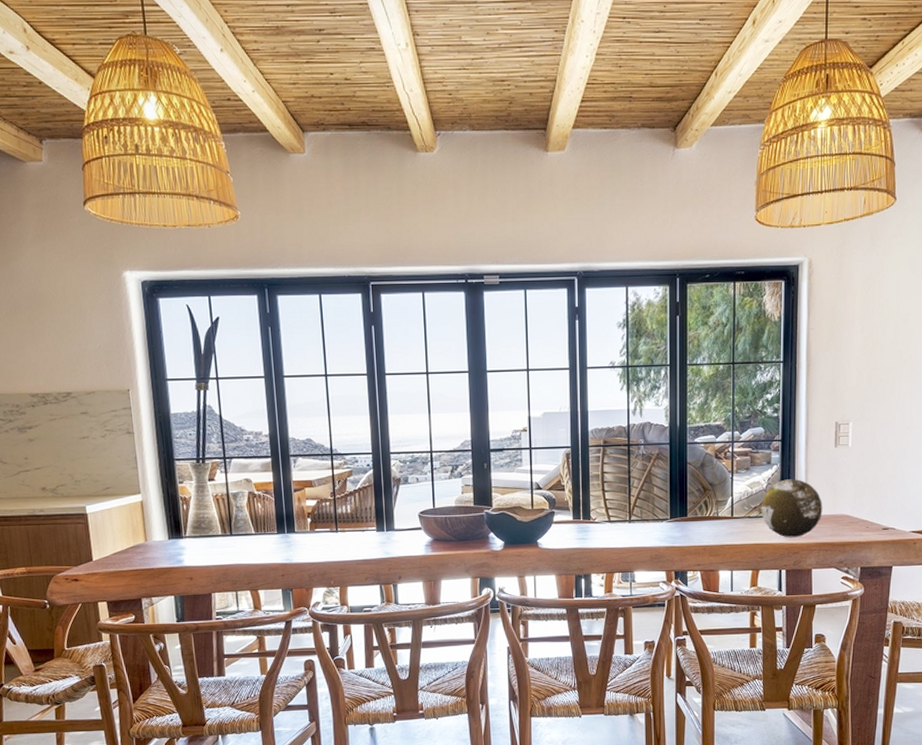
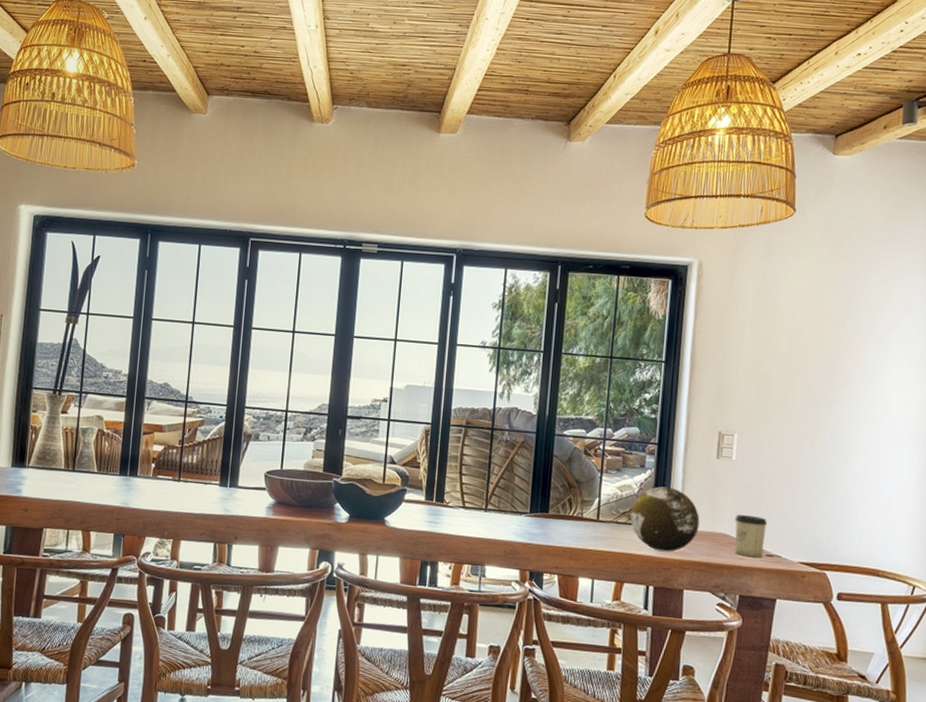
cup: none [853,495,882,533] -> present [735,514,768,558]

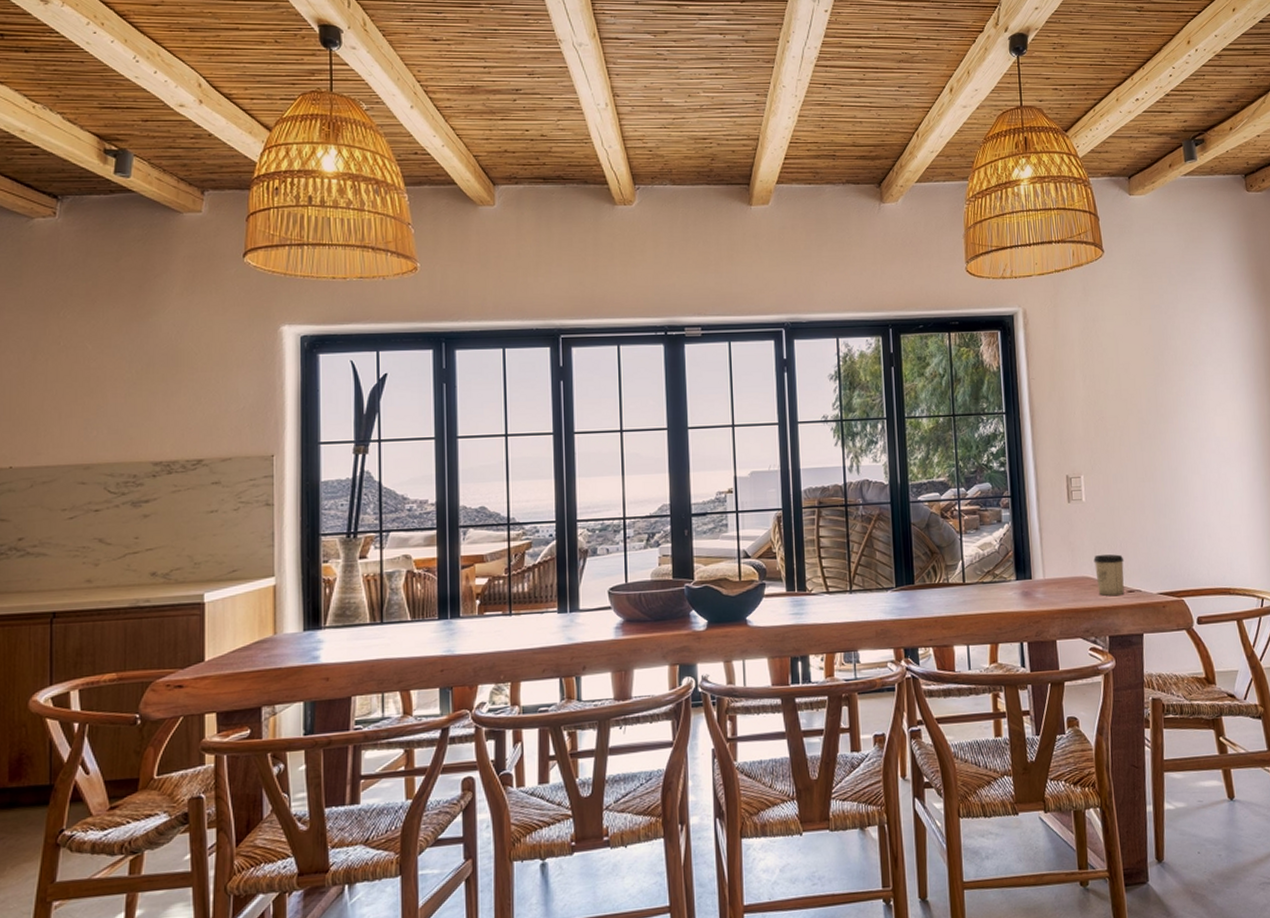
decorative orb: present [630,486,700,552] -> none [994,538,1062,605]

